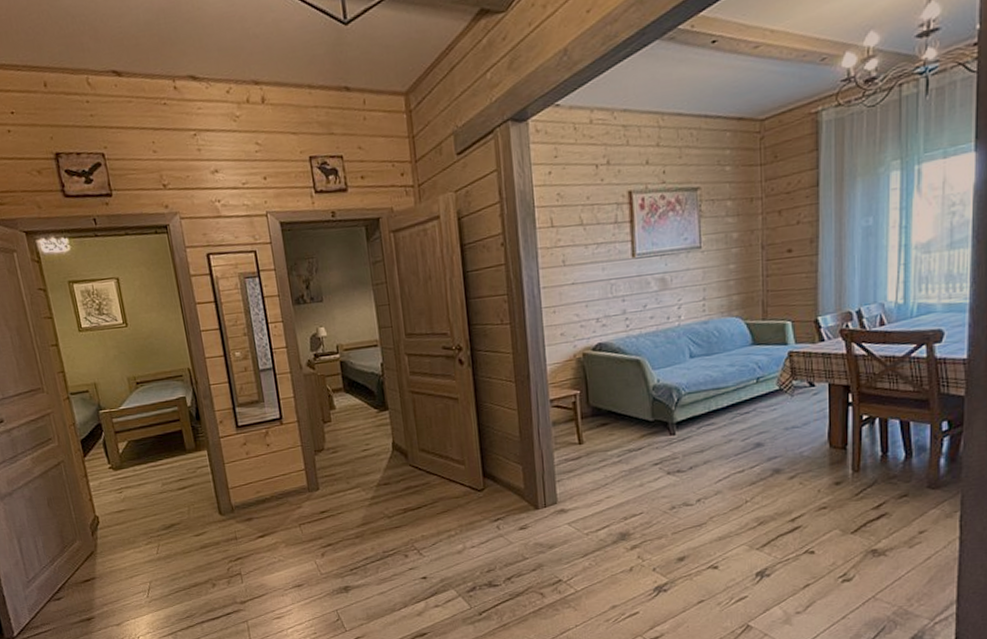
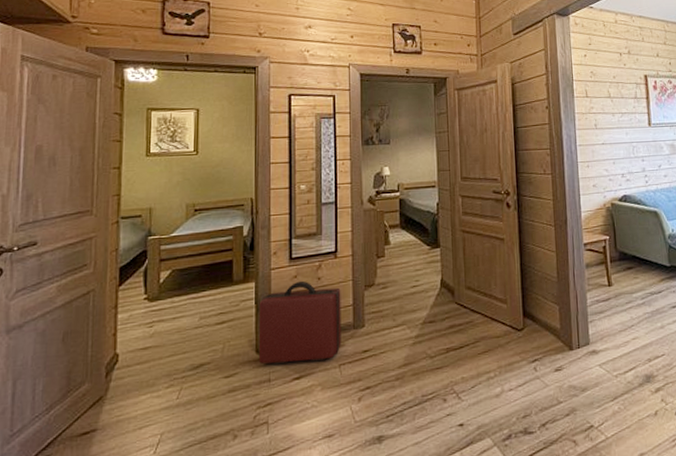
briefcase: none [214,447,299,525] -> present [258,280,342,365]

